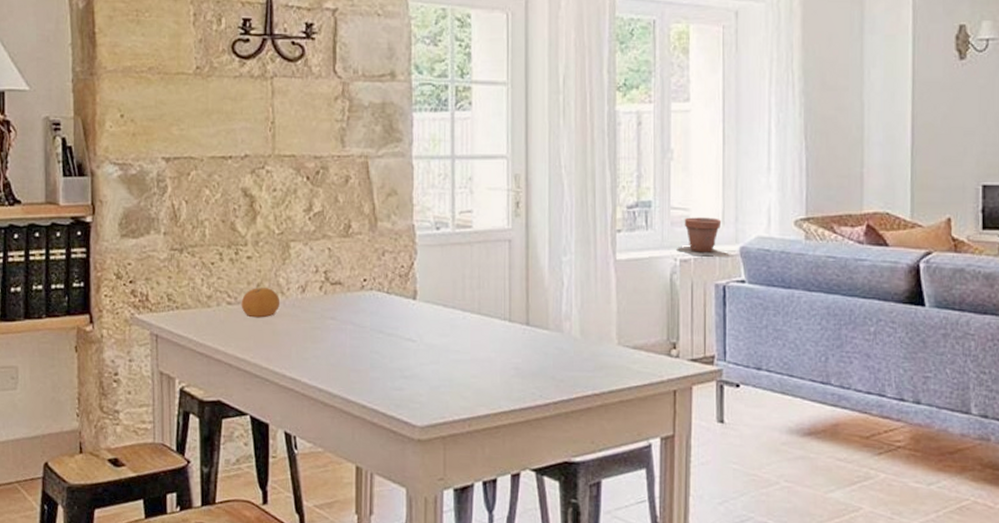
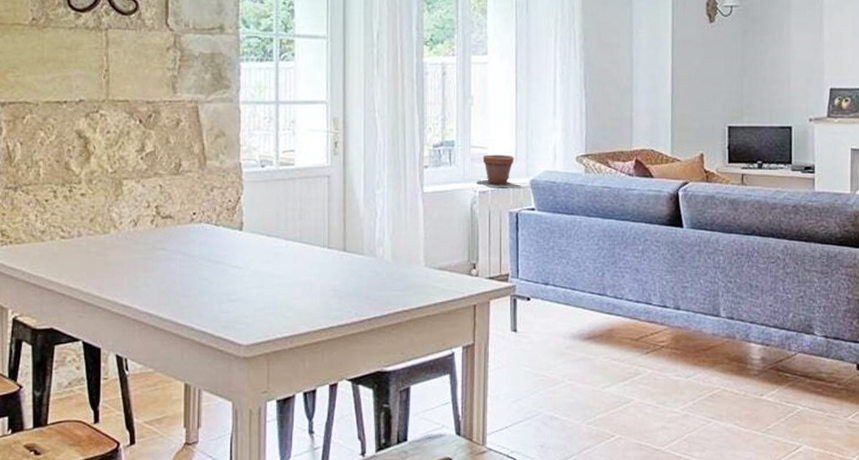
fruit: present [241,288,281,318] -> none [74,222,113,250]

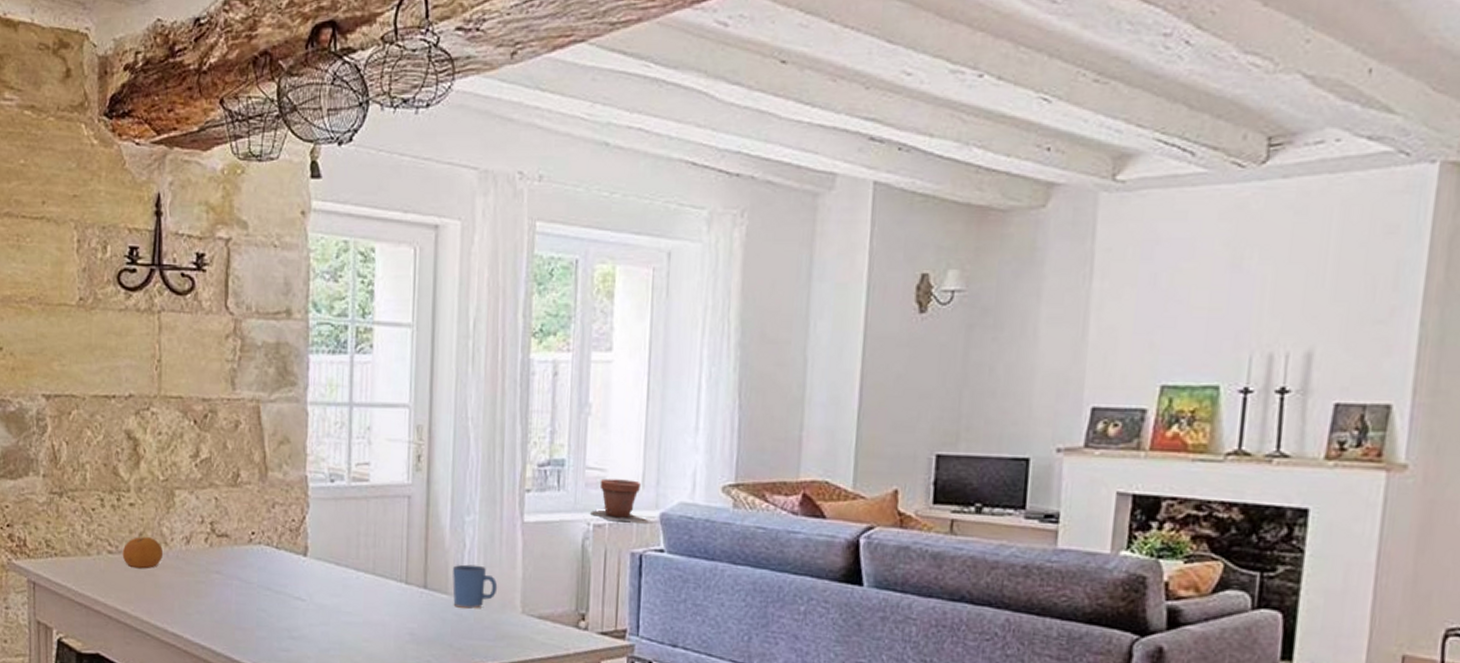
fruit: none [74,222,113,250] -> present [122,537,164,569]
mug: none [367,229,405,265] -> present [452,564,498,609]

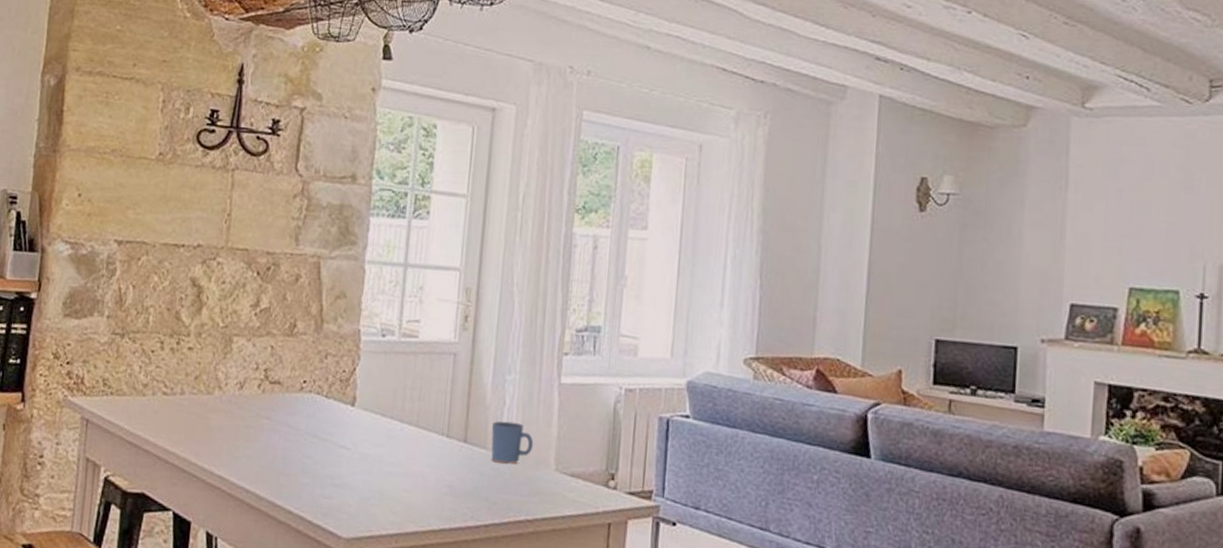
fruit: present [122,537,164,569] -> none [176,380,217,412]
flowerpot: present [590,478,653,525] -> none [623,346,680,391]

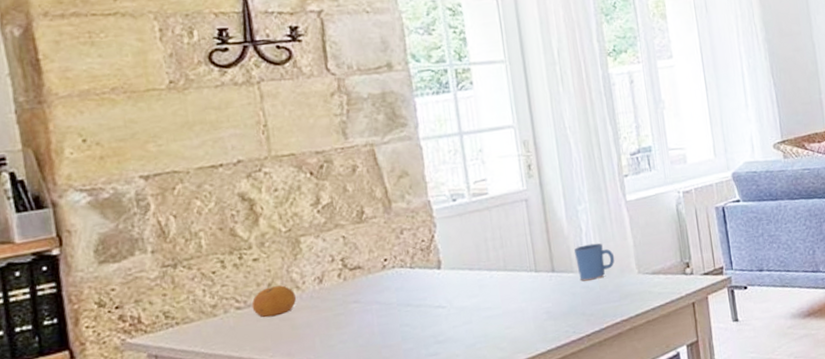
fruit: none [176,380,217,412] -> present [251,285,297,318]

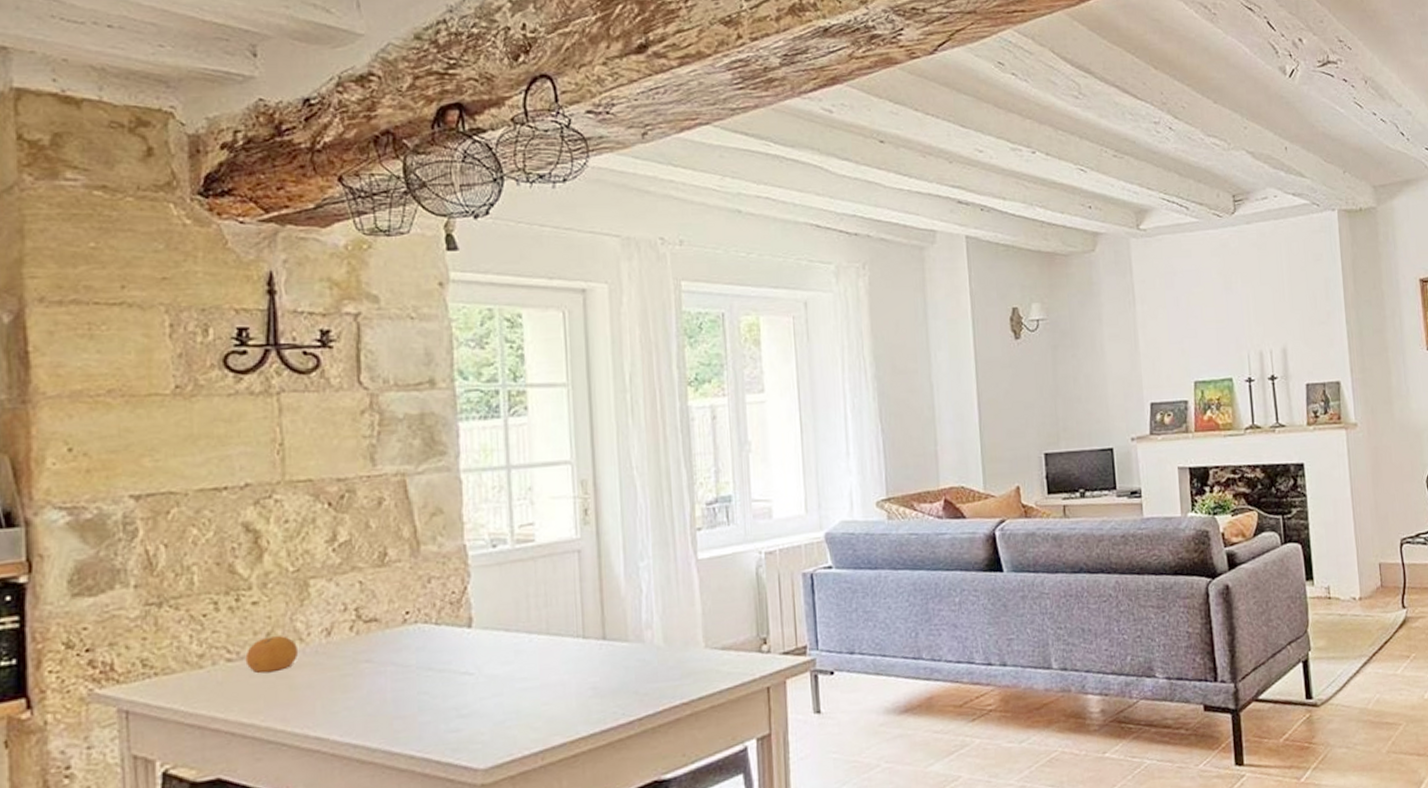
mug: present [574,243,615,281] -> none [631,607,679,653]

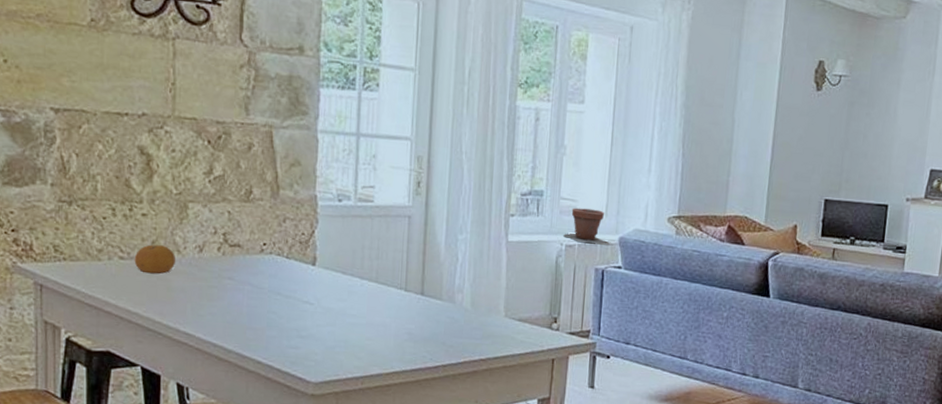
flowerpot: none [761,506,819,548] -> present [563,207,613,246]

